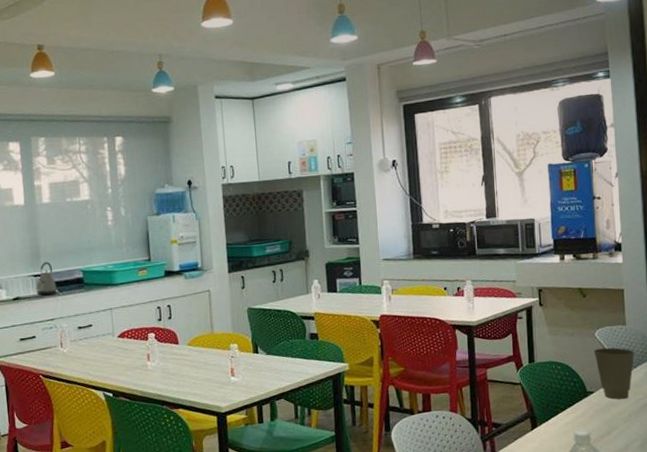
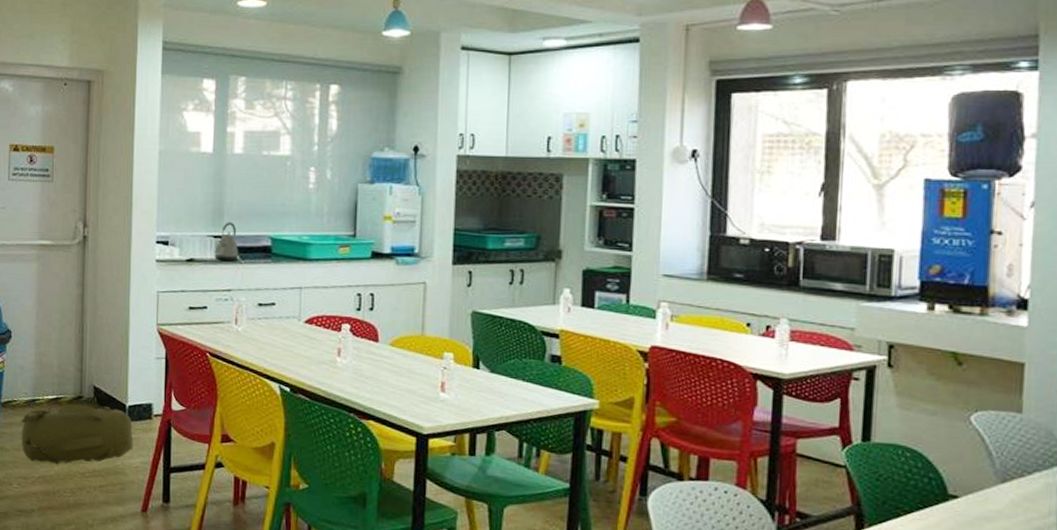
cup: present [594,347,635,399] -> none [965,438,1032,514]

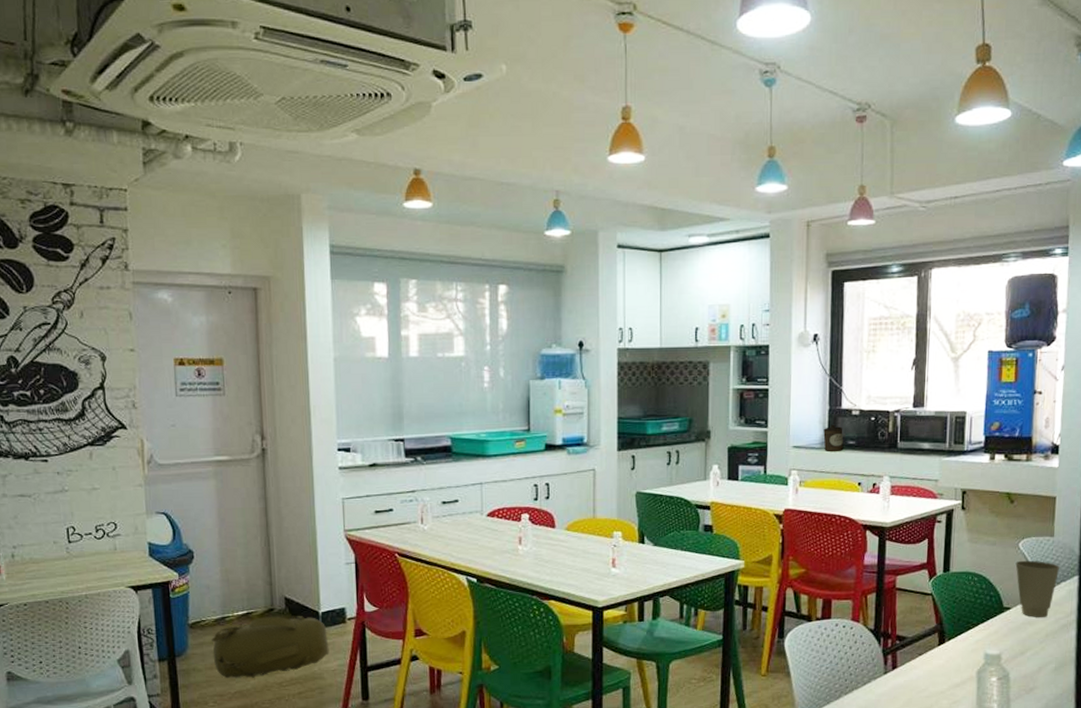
kettle: present [214,222,239,263] -> none [396,425,421,465]
canister: none [702,253,729,286] -> present [823,424,844,453]
cup: none [965,438,1032,514] -> present [1015,560,1060,617]

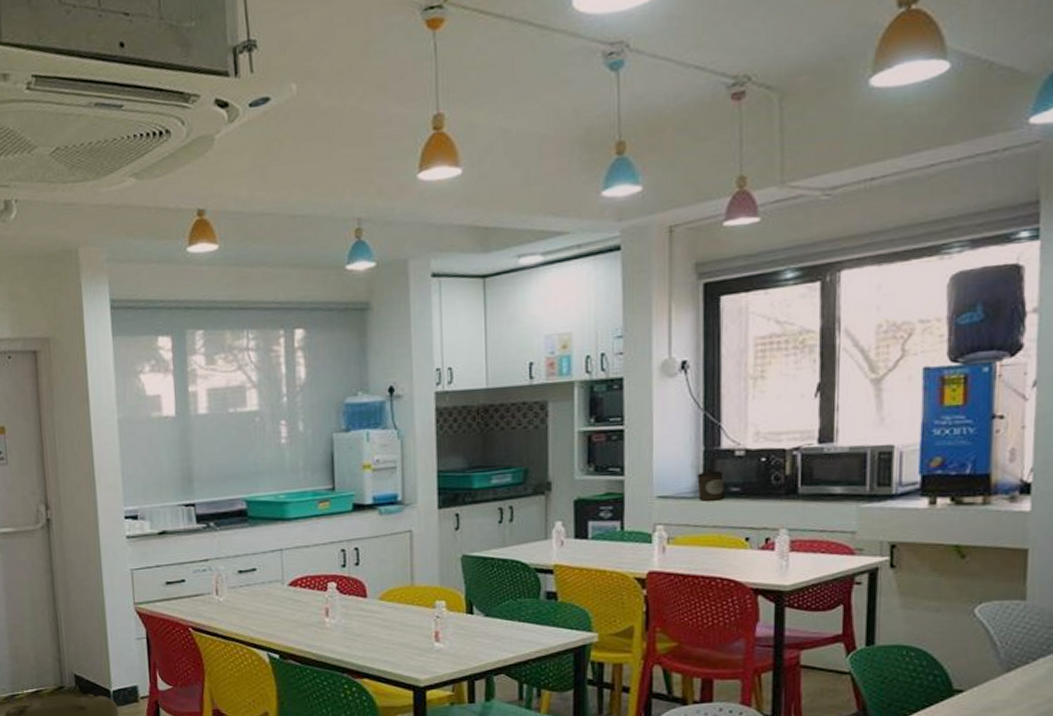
cup: present [1015,560,1060,617] -> none [969,630,1037,703]

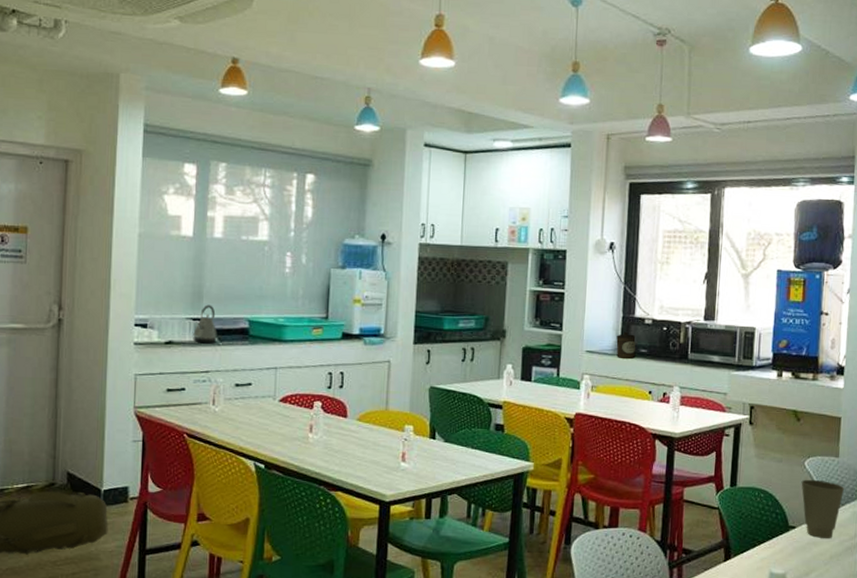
kettle: none [187,488,213,532] -> present [193,305,217,345]
cup: none [969,630,1037,703] -> present [801,479,845,538]

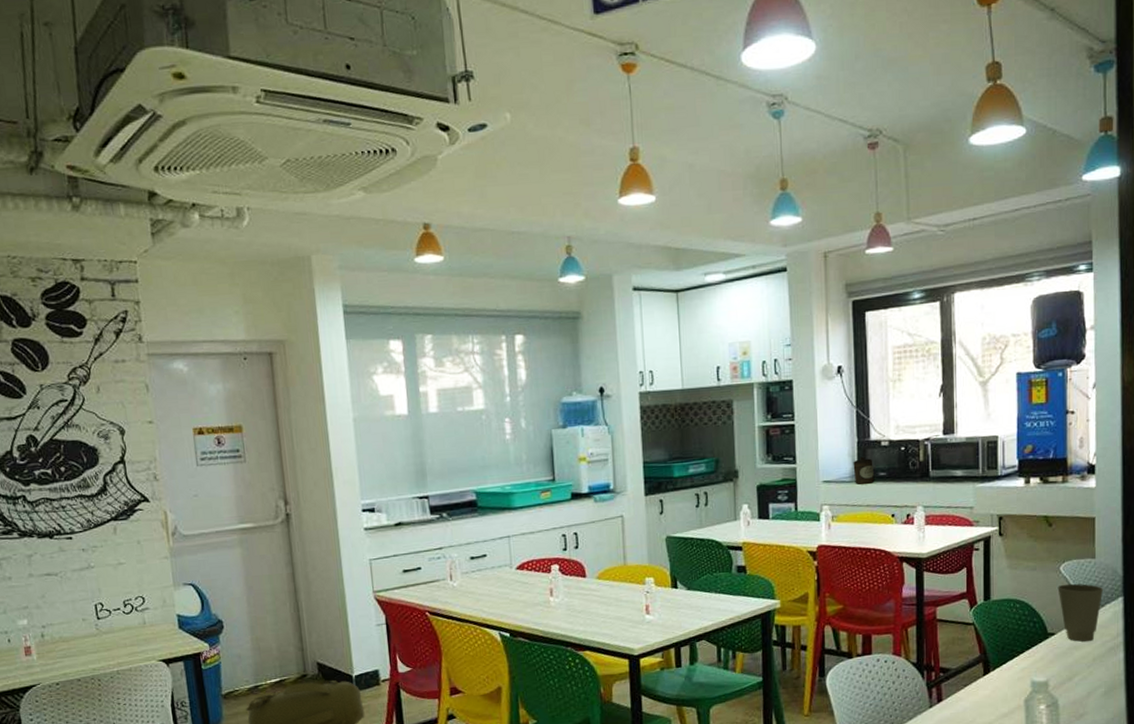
kettle: present [193,305,217,345] -> none [421,481,446,522]

